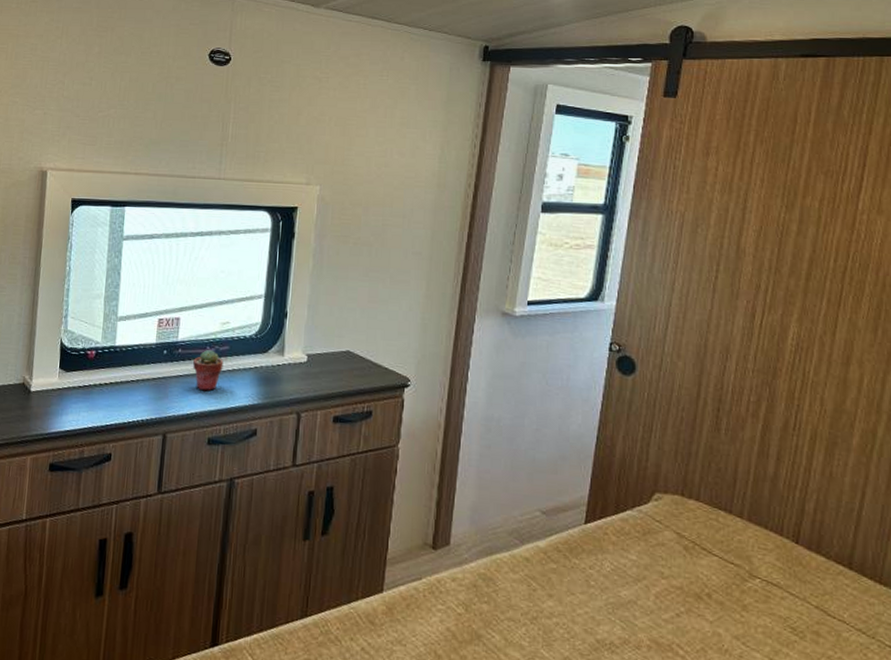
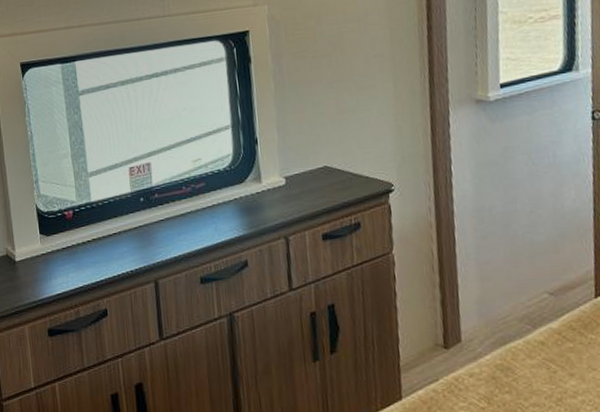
potted succulent: present [192,349,224,391] -> none [171,189,203,232]

